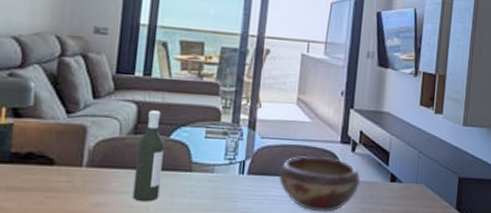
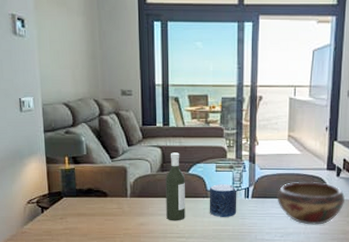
candle: none [191,154,230,199] -> present [209,184,237,217]

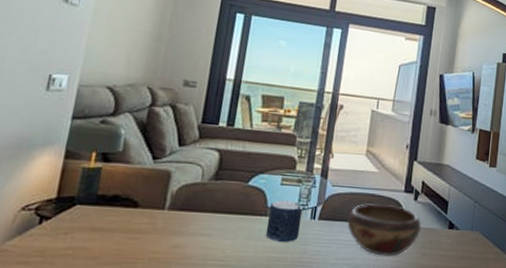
bottle: present [165,152,185,221] -> none [210,158,243,244]

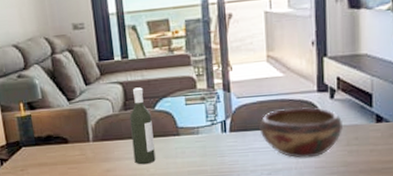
bottle: none [210,158,243,244] -> present [129,87,156,165]
candle: present [265,200,303,242] -> none [179,118,214,157]

